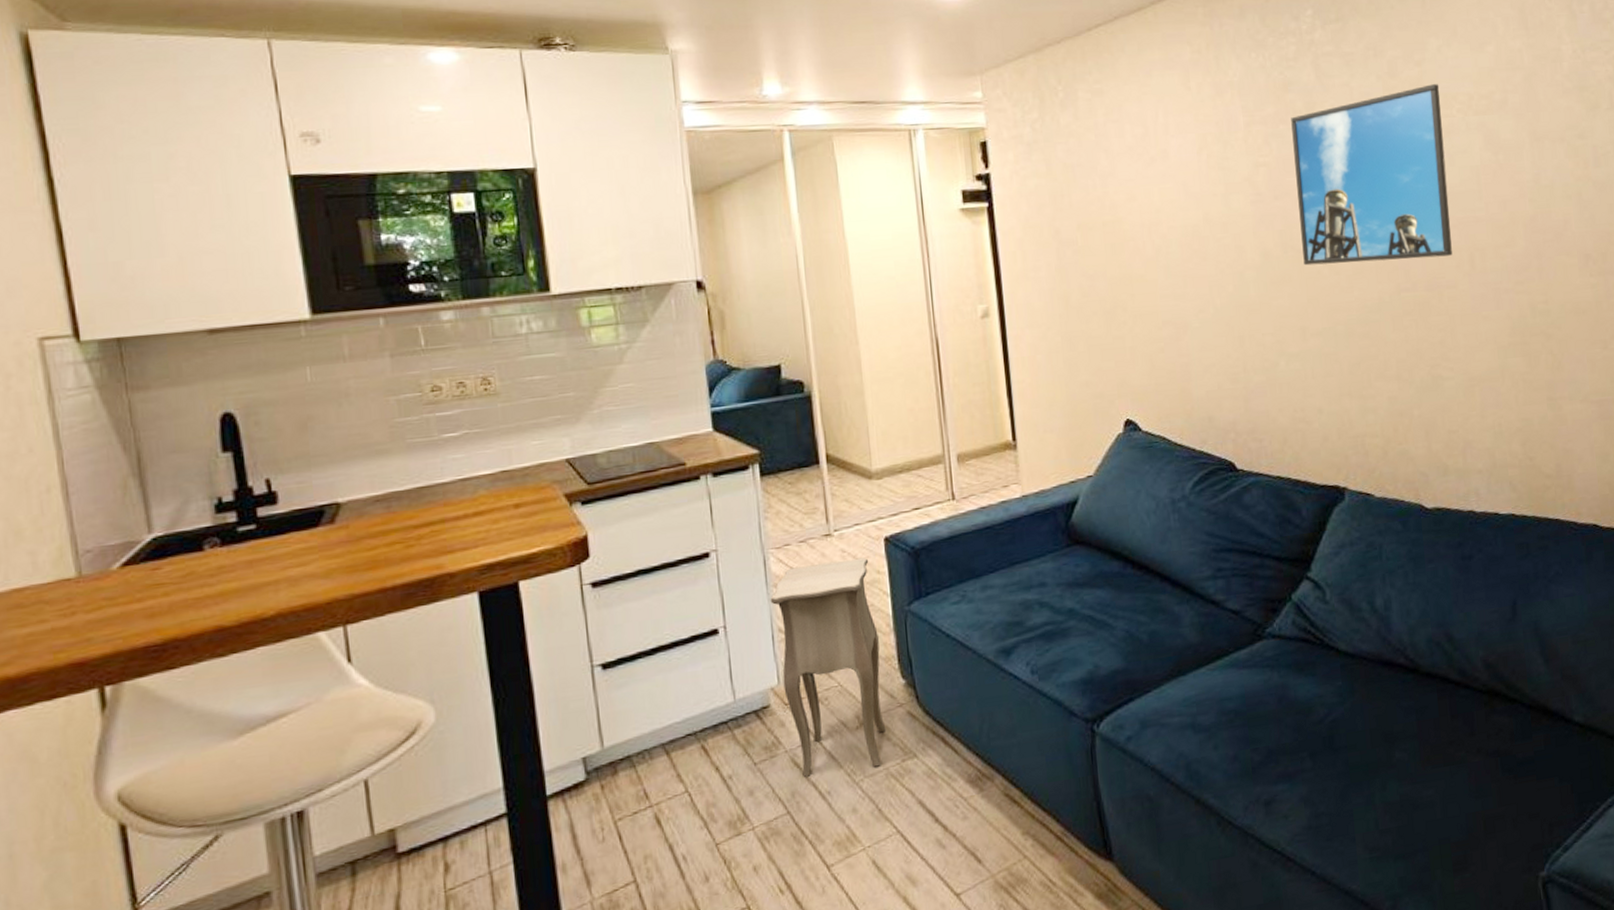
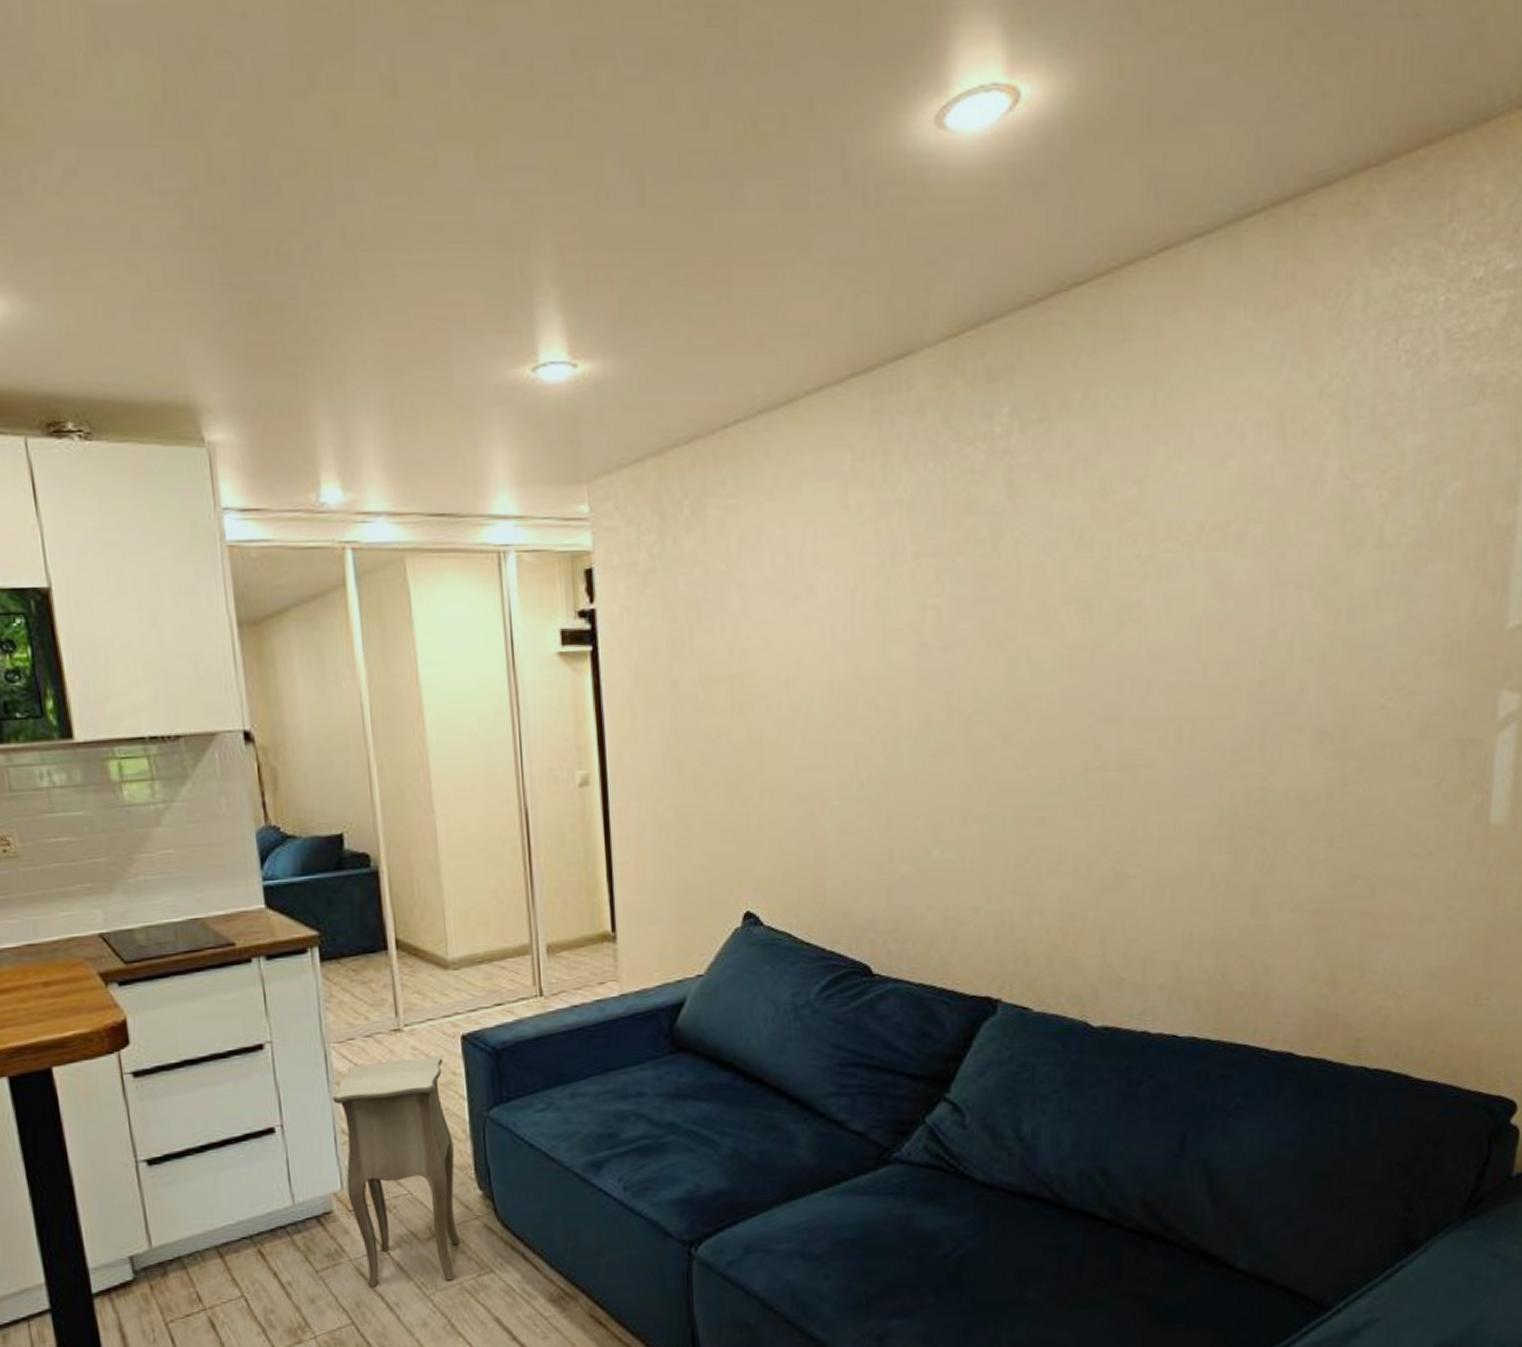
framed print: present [1291,84,1452,266] -> none [971,509,1163,735]

